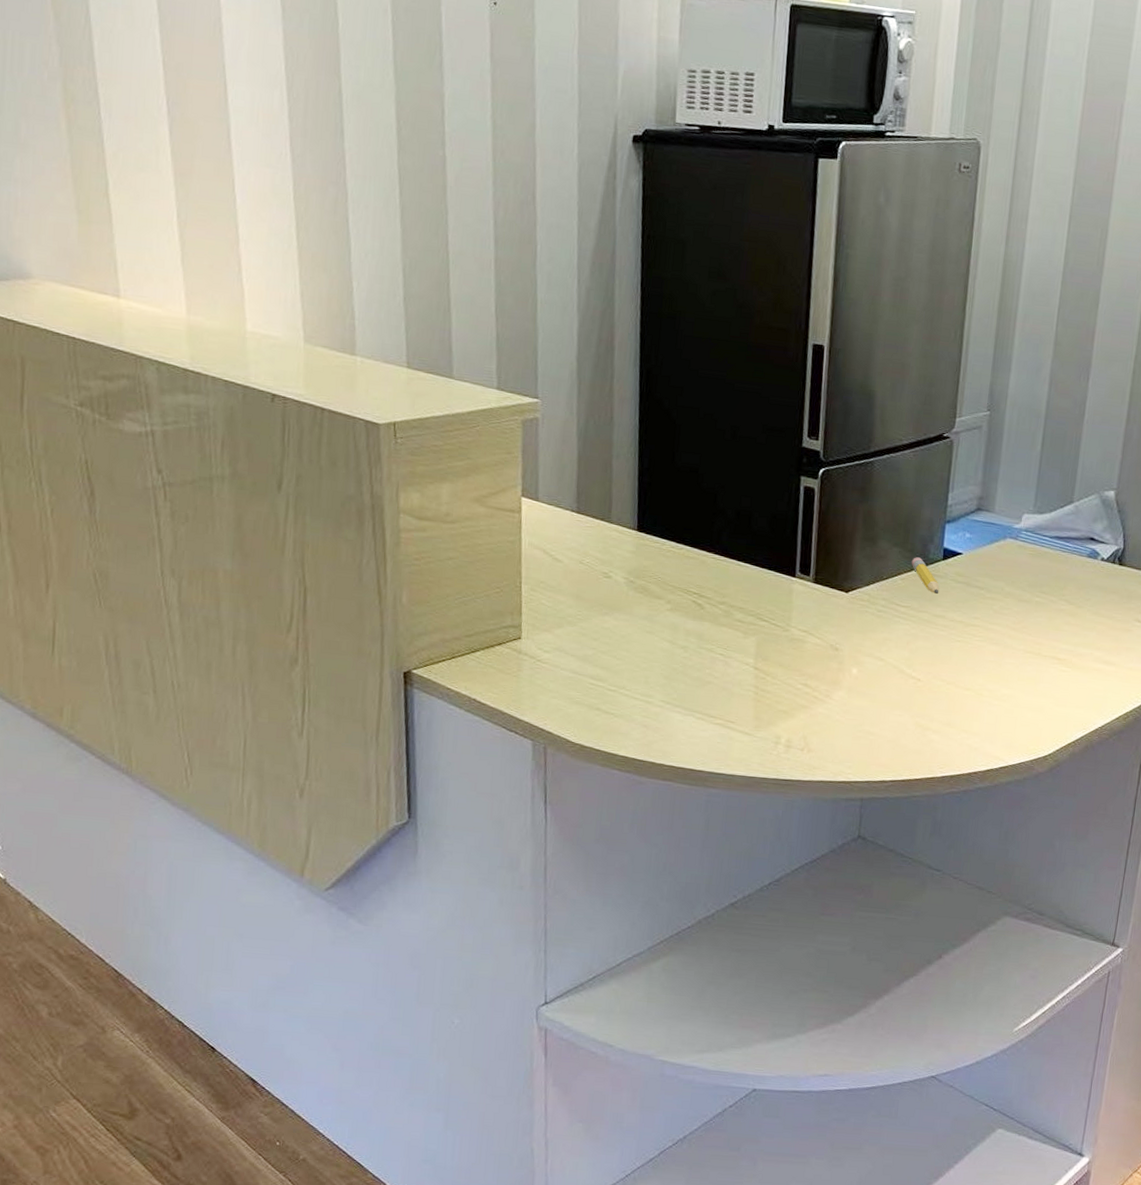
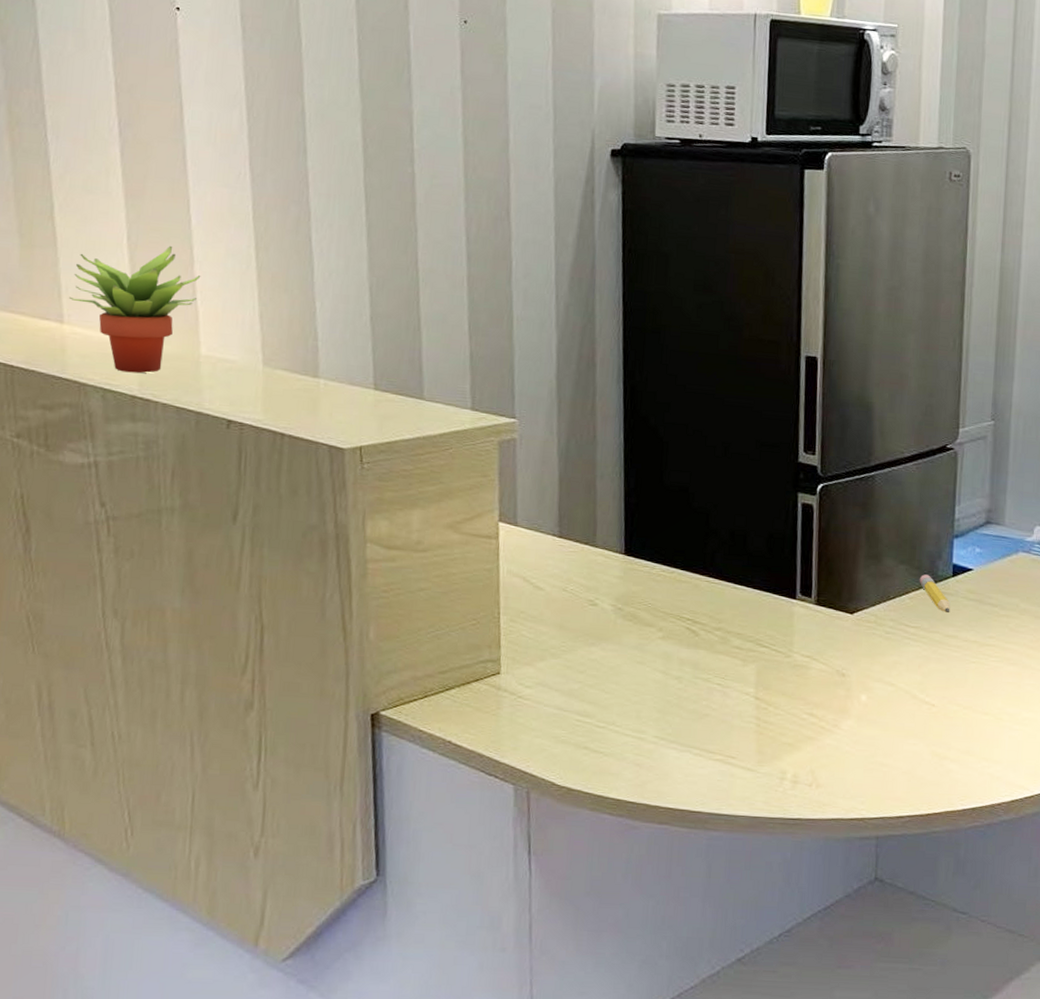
succulent plant: none [125,224,246,348] -> present [69,245,201,373]

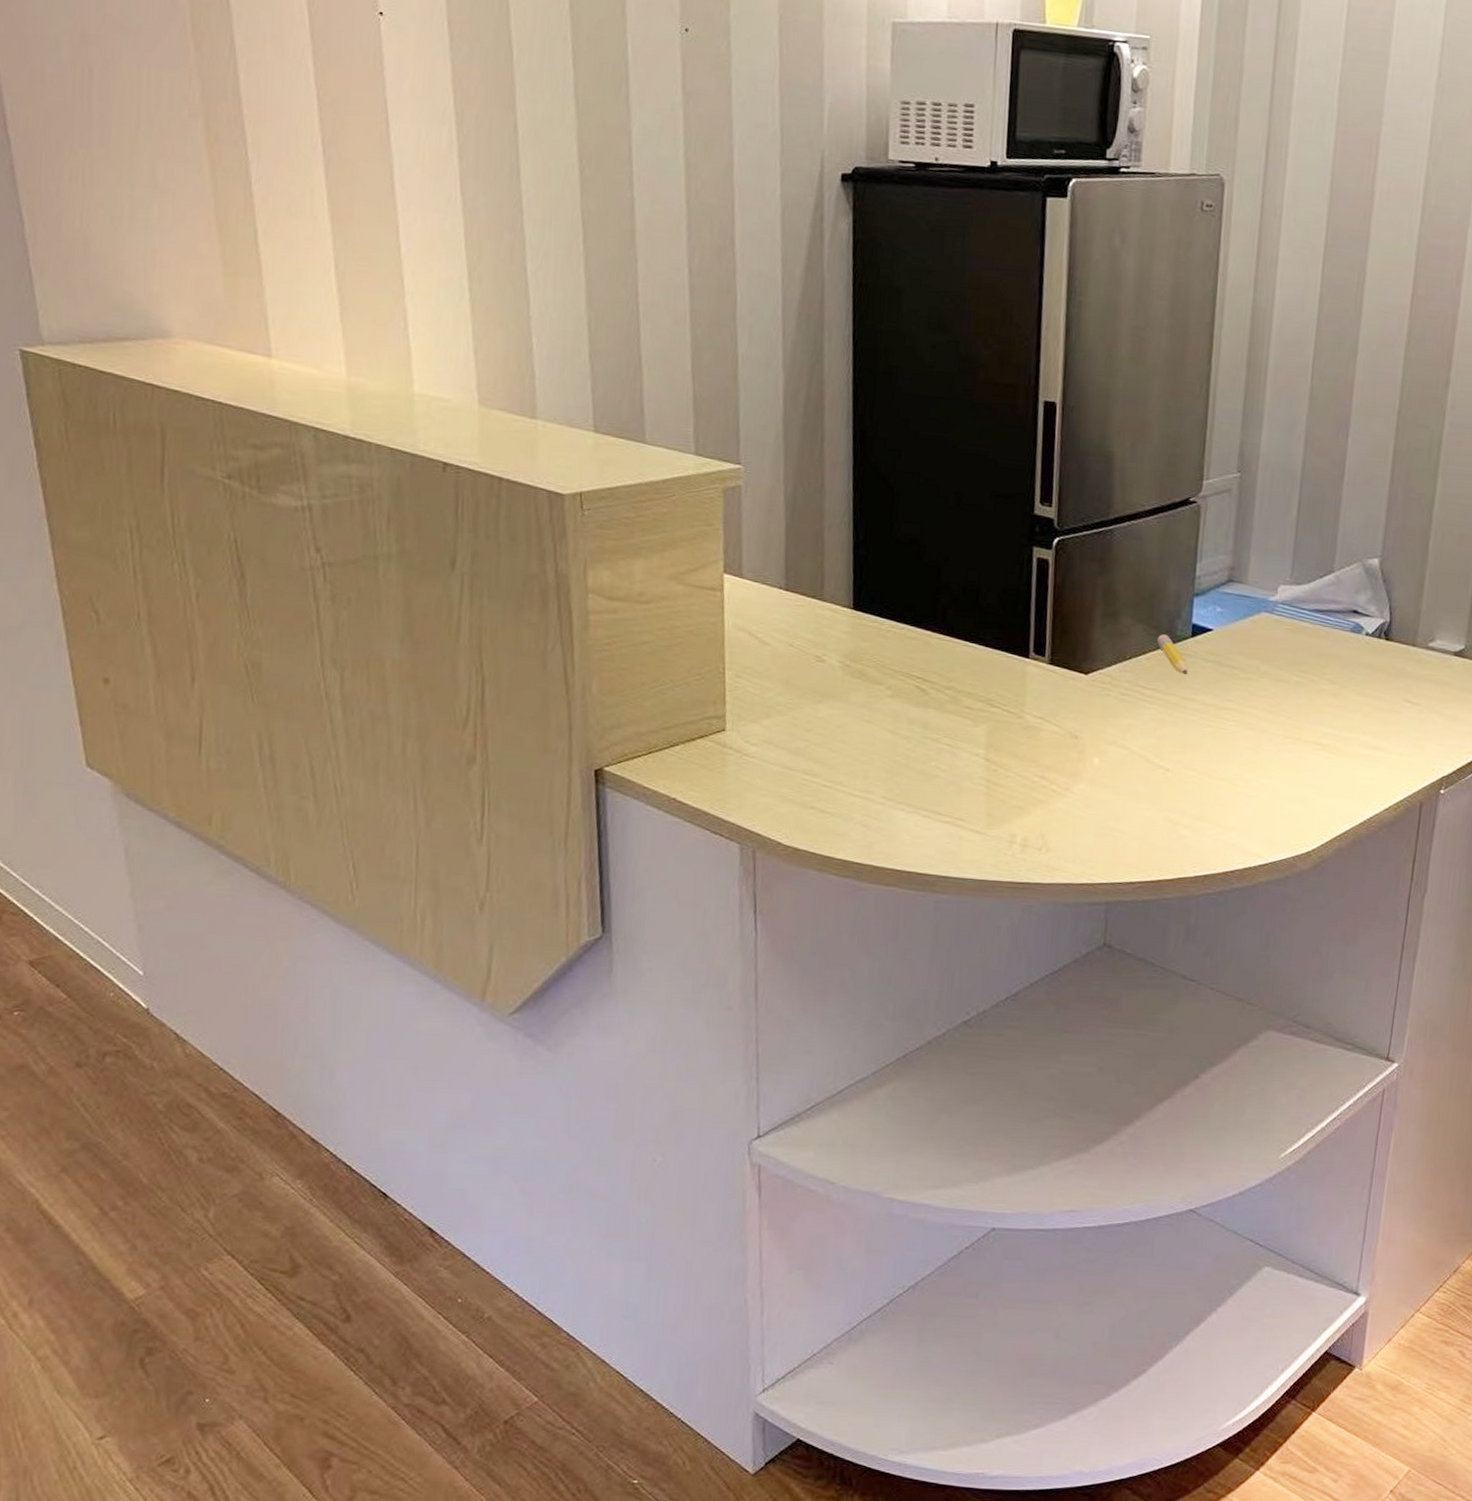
succulent plant: present [69,245,201,373] -> none [277,275,412,412]

